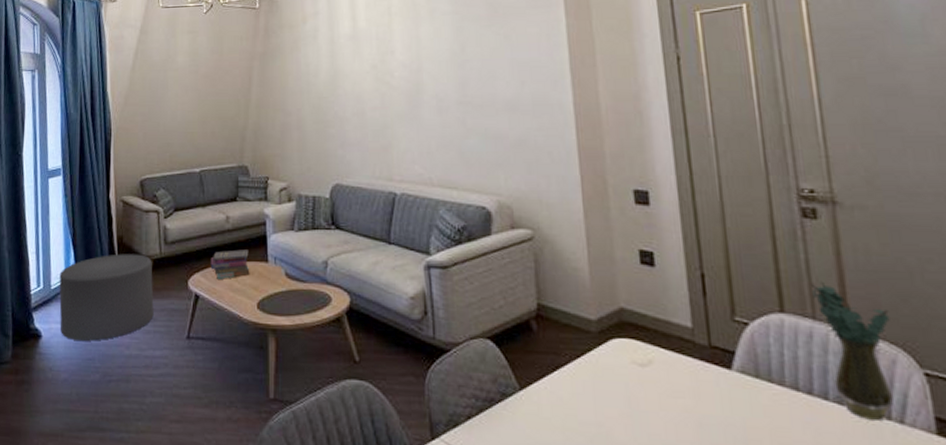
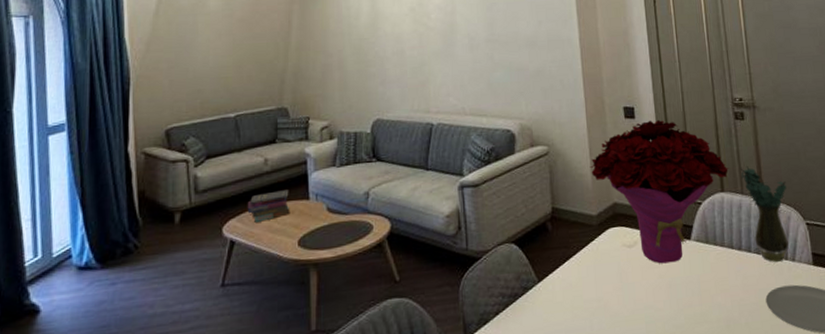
pouf: present [59,254,154,341] -> none [63,207,183,309]
flower bouquet: none [587,209,793,395] -> present [589,119,729,264]

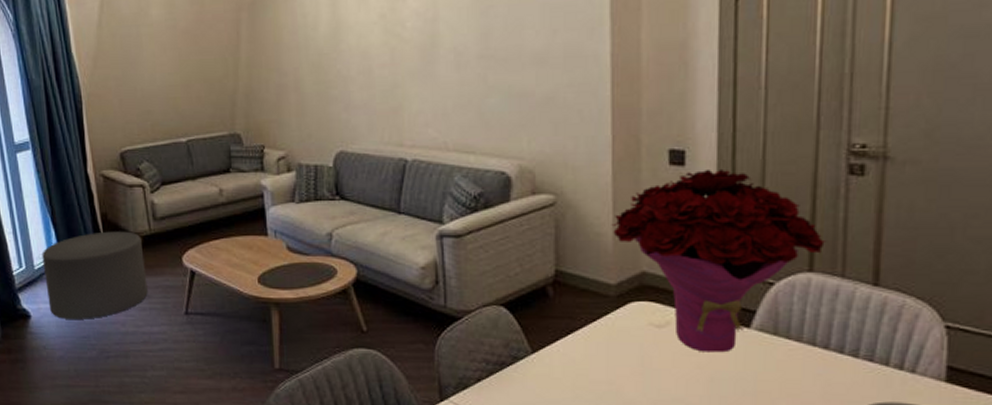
pouf: none [63,207,183,309] -> present [42,231,148,319]
books: present [247,190,290,222] -> none [205,224,249,255]
vase: present [740,165,789,262] -> none [844,239,922,371]

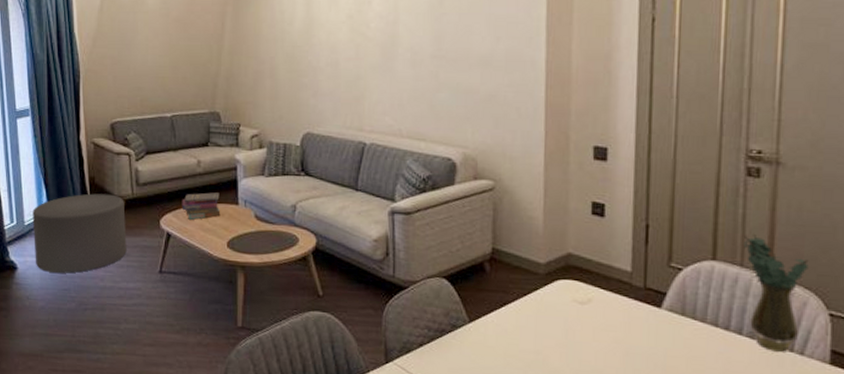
books: none [205,224,249,255] -> present [182,192,221,220]
flower bouquet: present [611,168,827,353] -> none [542,165,728,330]
vase: none [844,239,922,371] -> present [743,233,809,352]

